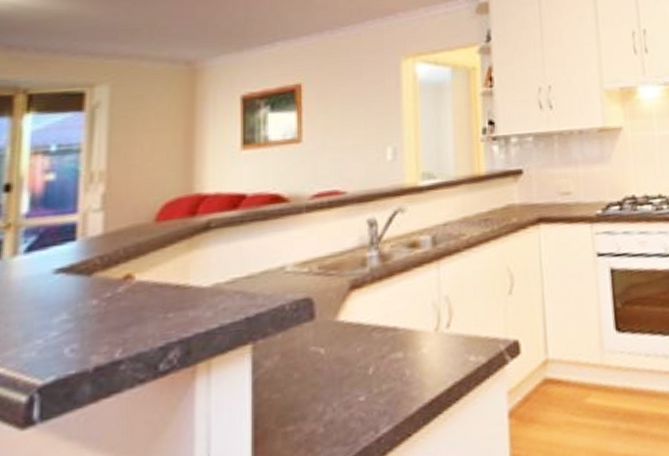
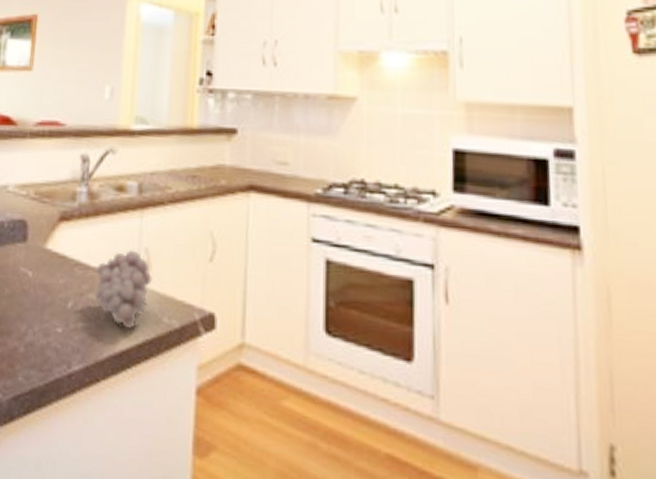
fruit: none [395,301,455,377] -> present [94,250,152,329]

